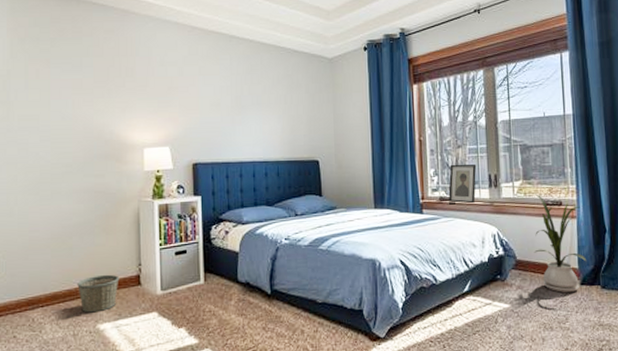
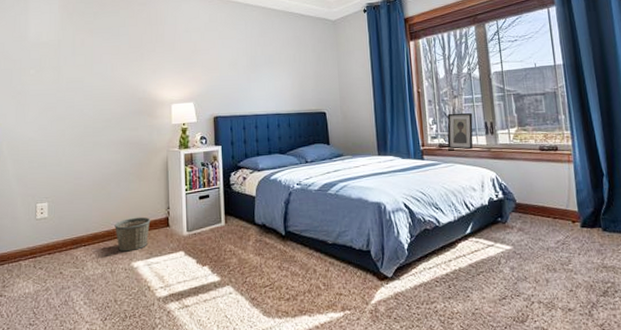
house plant: present [531,192,587,292] -> none [527,139,587,235]

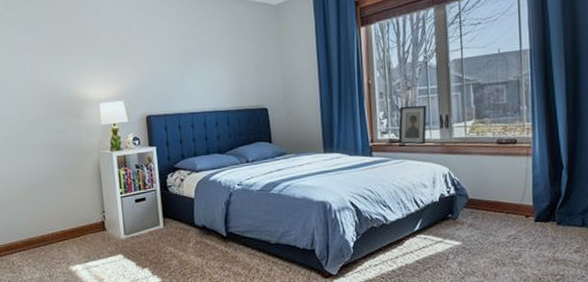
basket: present [114,217,151,252] -> none [49,221,86,256]

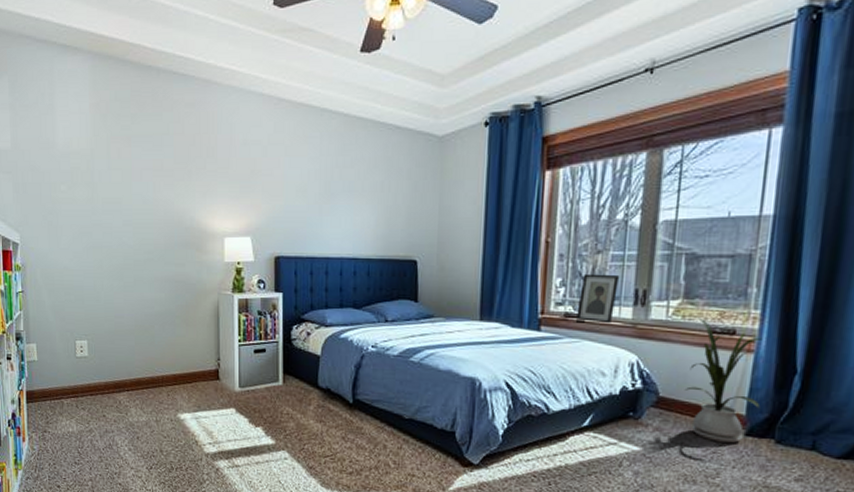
house plant: none [484,131,542,229] -> present [684,316,763,443]

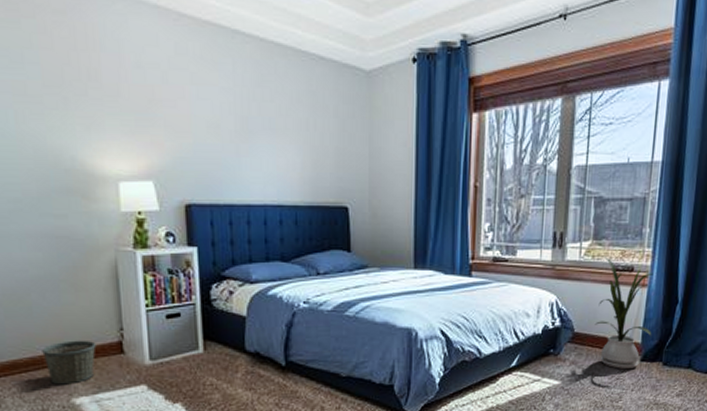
basket: none [159,366,199,402] -> present [42,340,97,385]
picture frame: present [576,273,620,324] -> none [504,218,541,266]

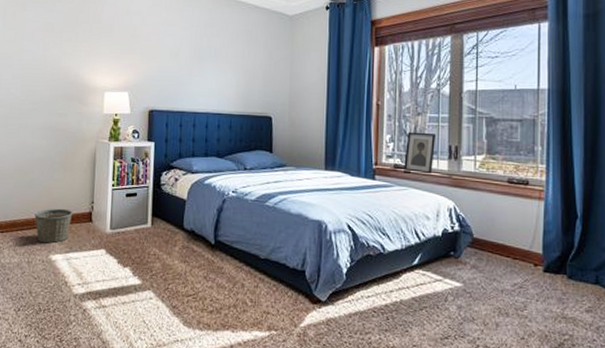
picture frame: none [504,218,541,266] -> present [404,131,437,174]
house plant: present [594,255,654,369] -> none [493,168,553,279]

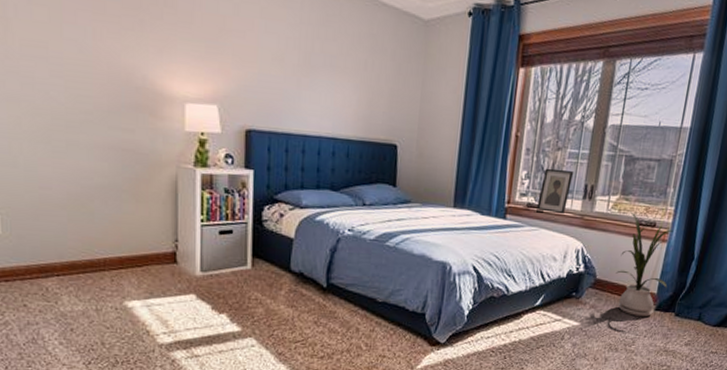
basket: present [35,208,73,244] -> none [100,247,152,288]
house plant: none [493,168,553,279] -> present [615,210,674,316]

